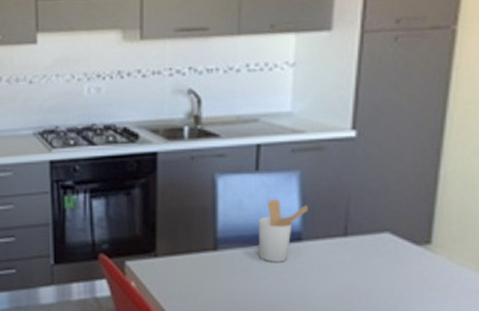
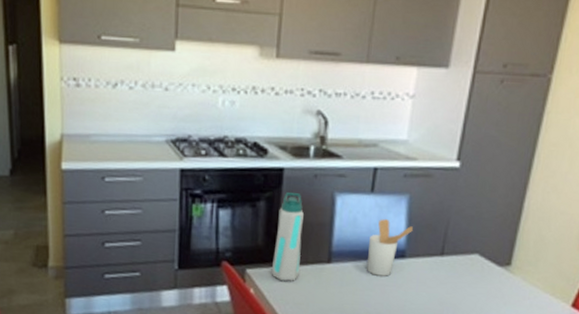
water bottle: none [152,177,183,272] -> present [271,192,304,281]

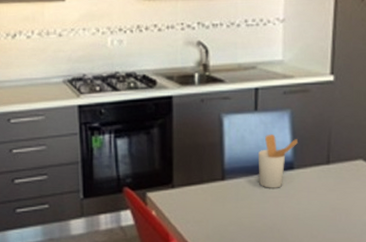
water bottle: present [271,192,304,281] -> none [170,118,196,201]

